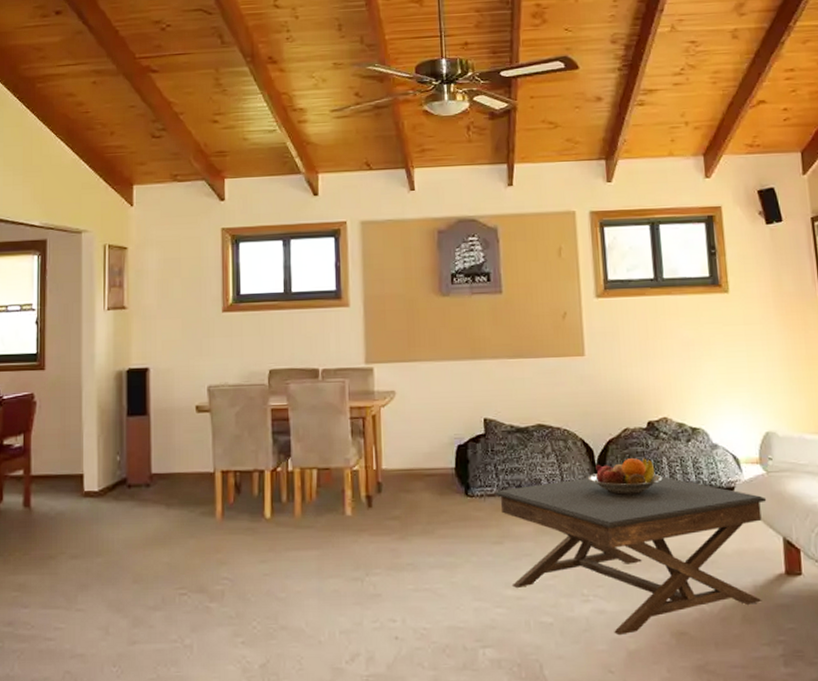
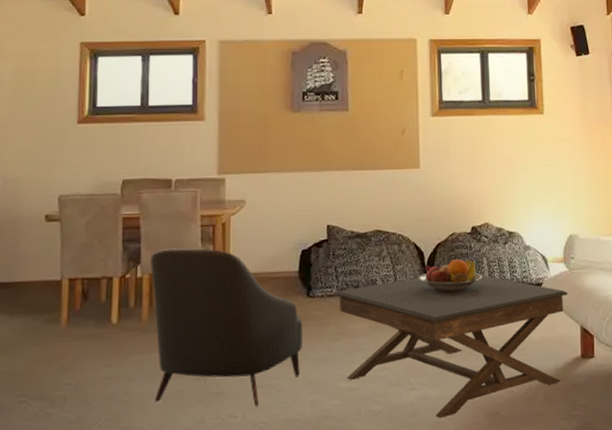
leather: none [301,441,463,612] -> present [151,248,303,407]

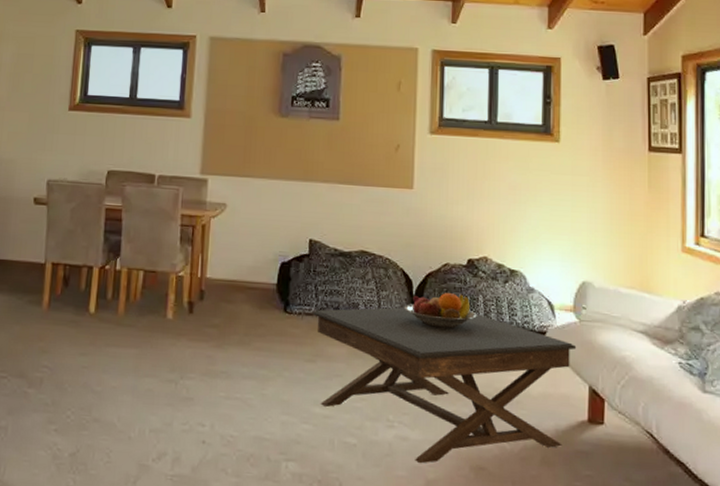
leather: present [151,248,303,407] -> none [126,244,278,419]

